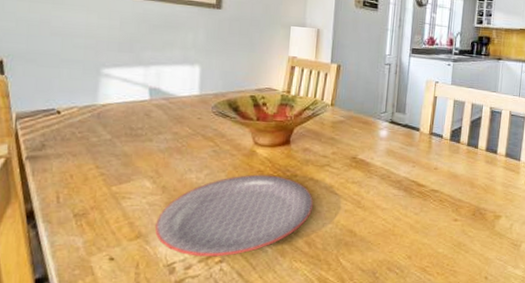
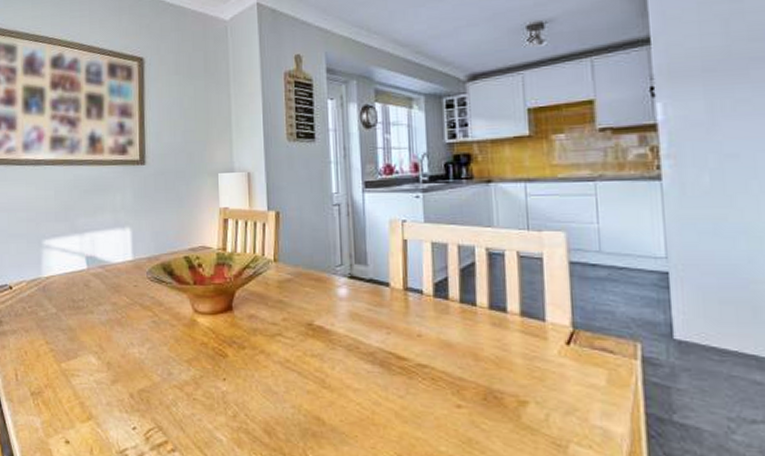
plate: present [154,174,314,257] -> none [104,347,269,445]

